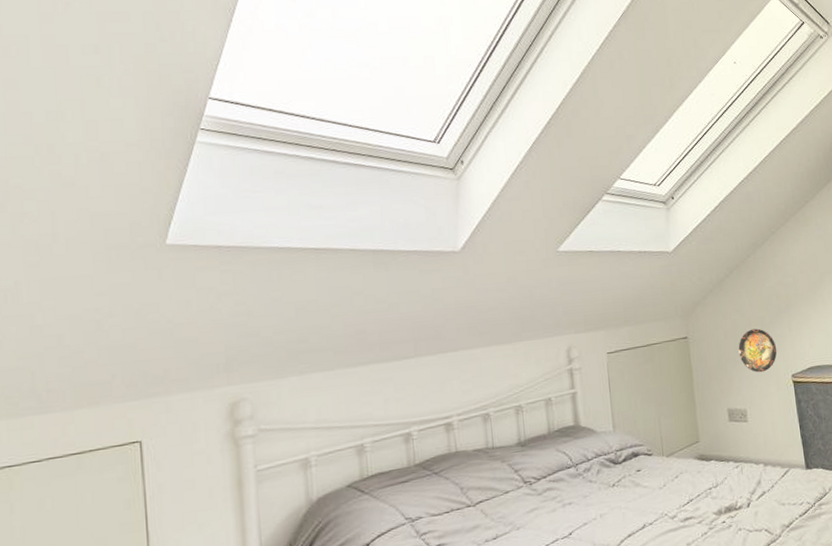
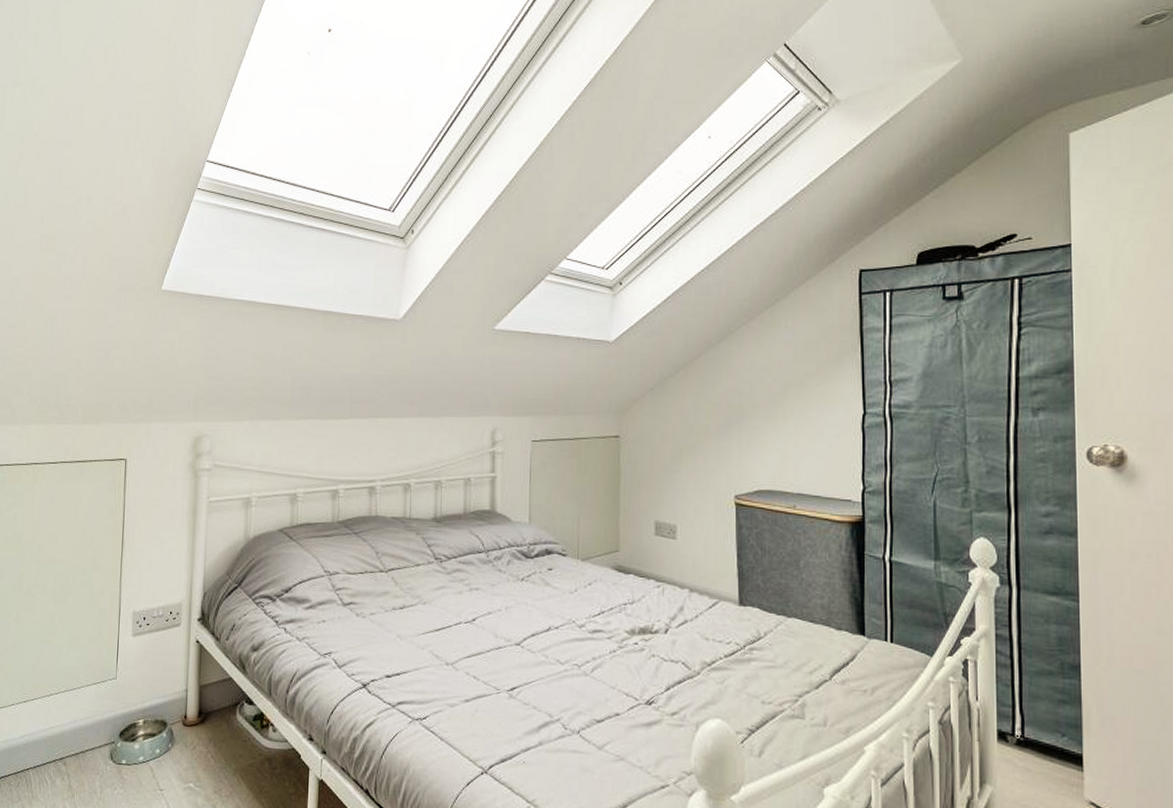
decorative plate: present [738,328,777,373] -> none [675,437,721,487]

